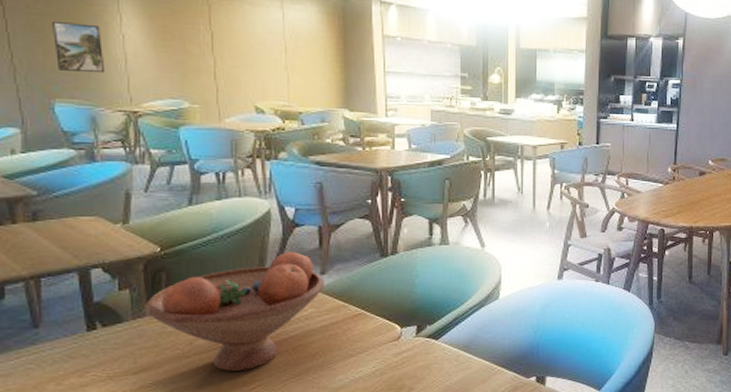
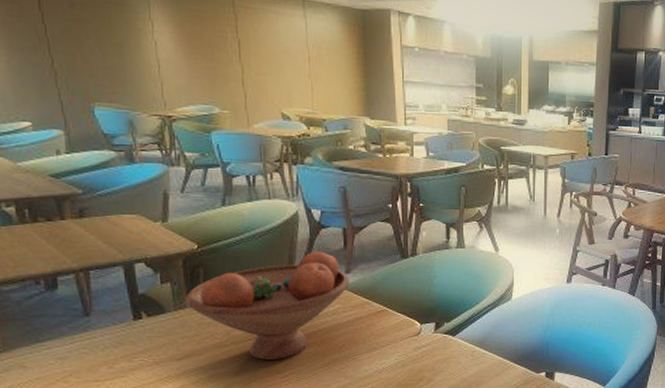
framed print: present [52,22,104,74] -> none [88,28,139,79]

